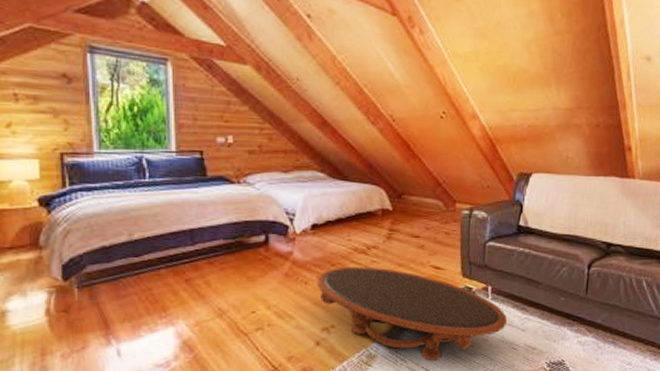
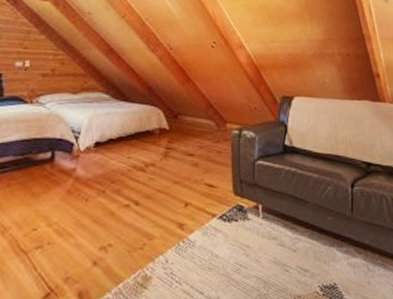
coffee table: present [317,266,508,362] -> none [97,183,279,284]

